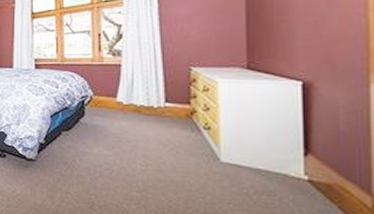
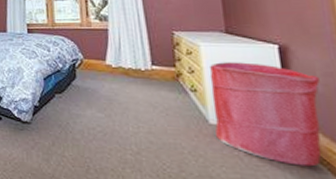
laundry hamper: none [225,99,341,204] -> present [209,62,322,167]

